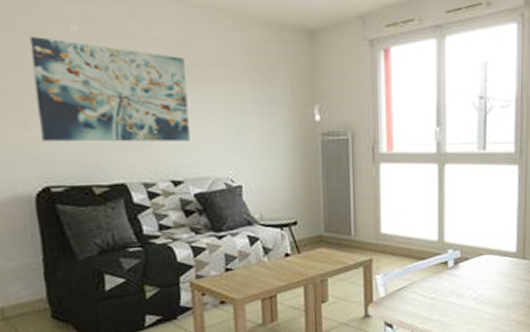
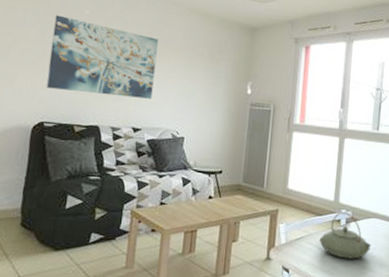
teapot: none [425,252,486,304] -> present [319,212,372,259]

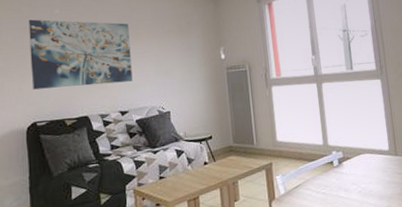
teapot: present [319,212,372,259] -> none [316,153,367,198]

